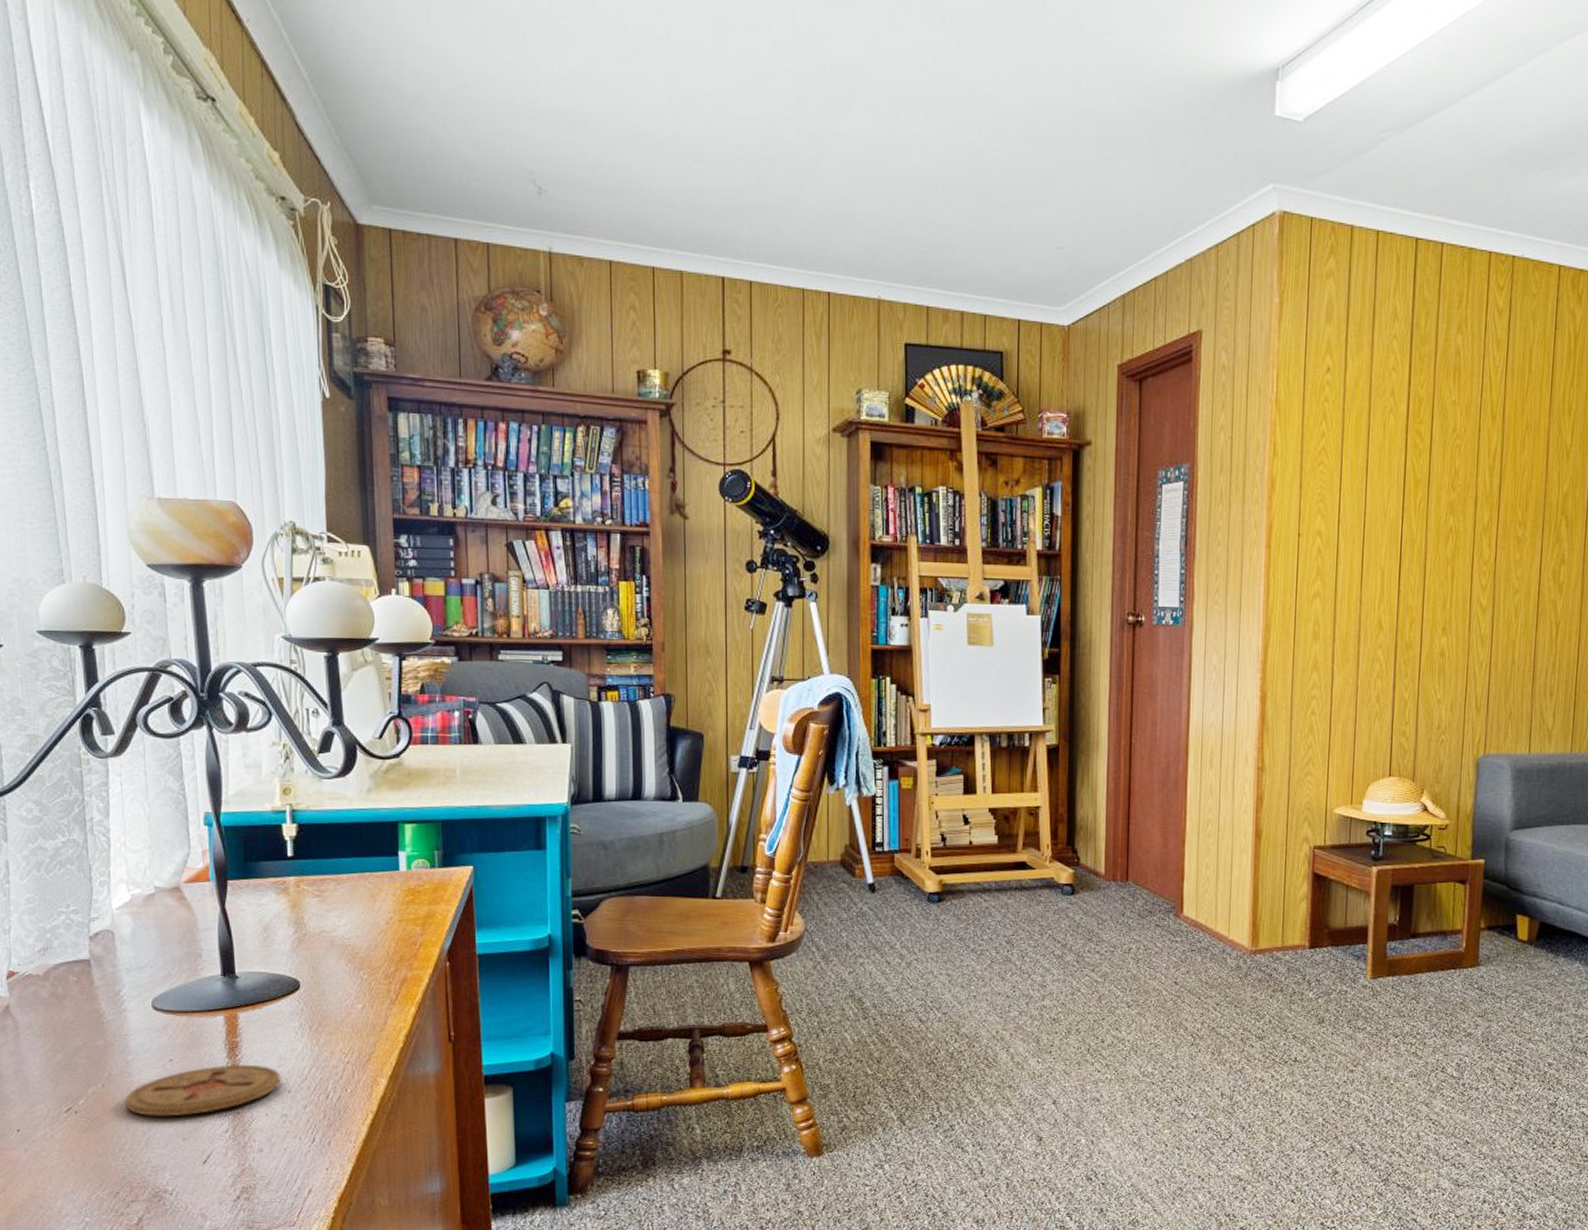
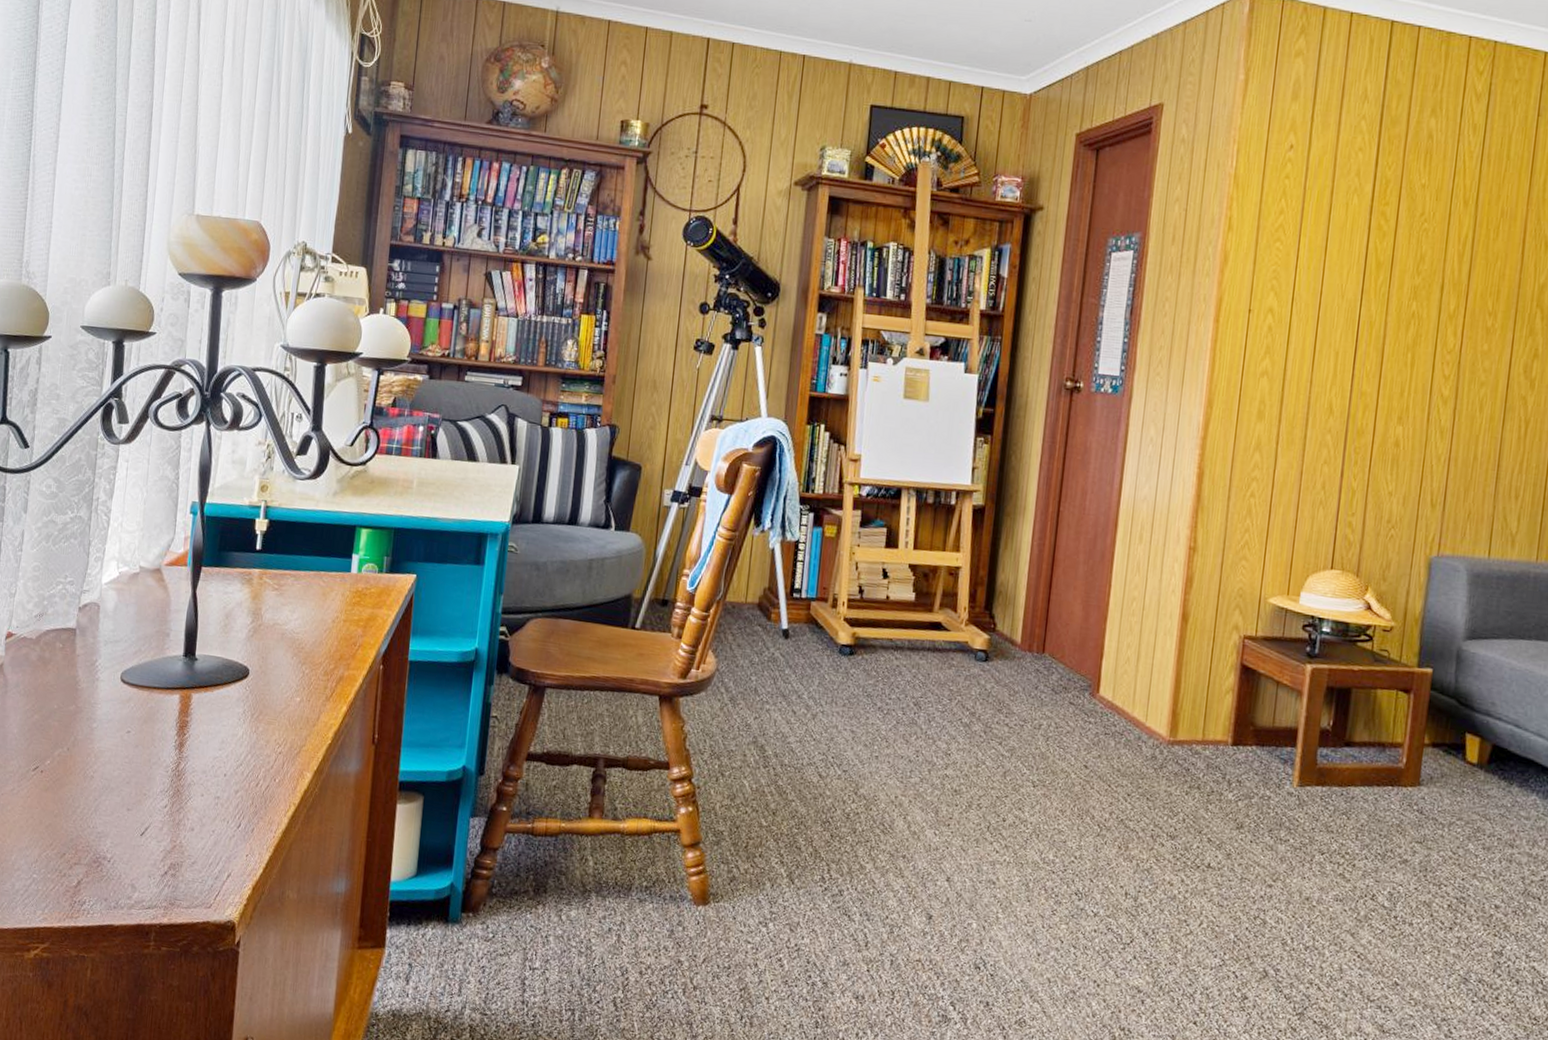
coaster: present [125,1064,281,1117] -> none [84,742,220,788]

